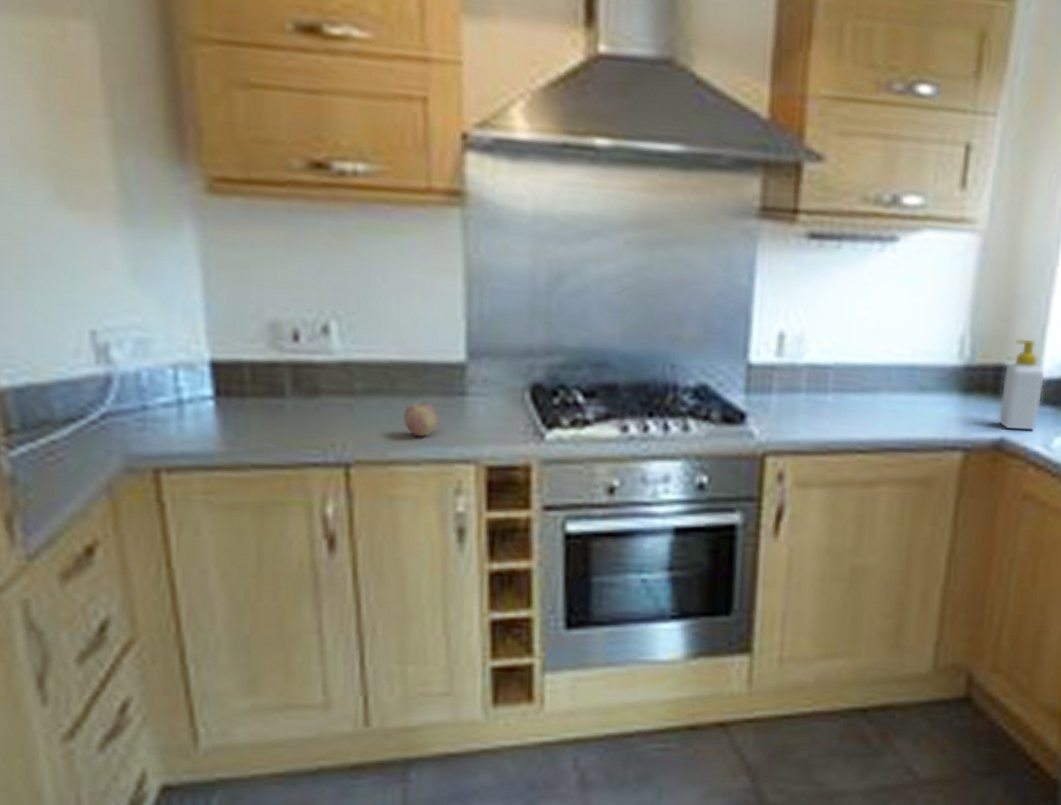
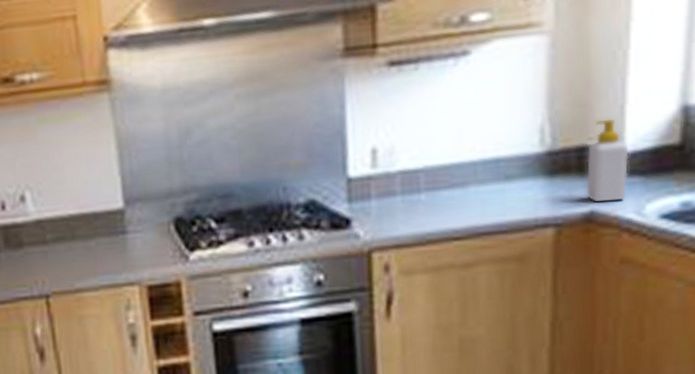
fruit: present [404,402,438,437] -> none [83,242,108,269]

